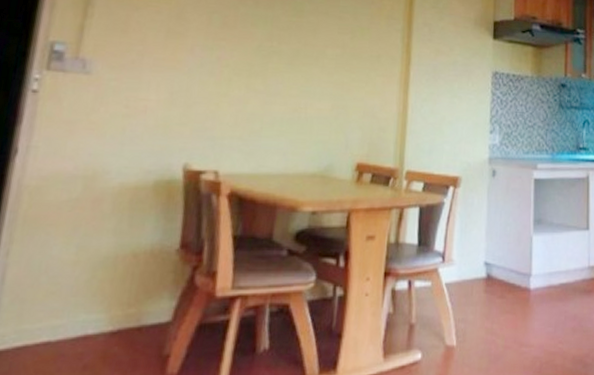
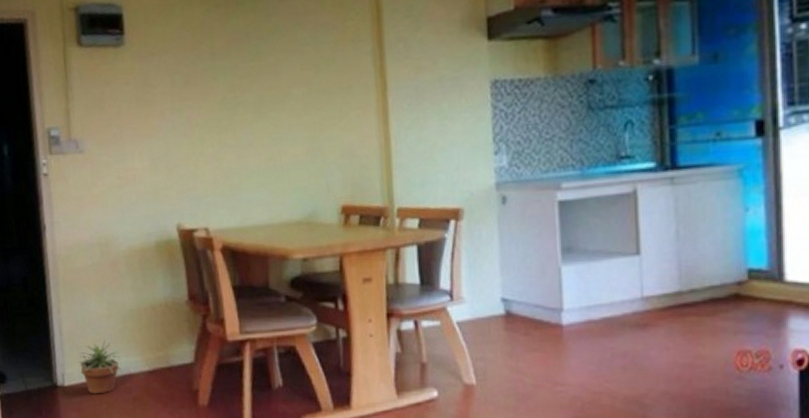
potted plant: none [13,291,81,362] -> present [78,339,123,394]

